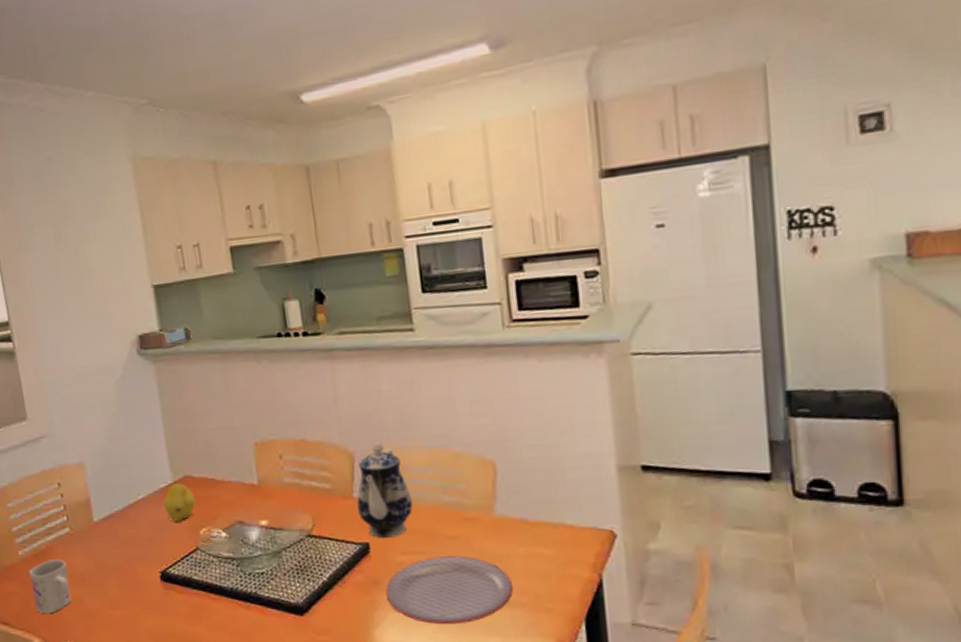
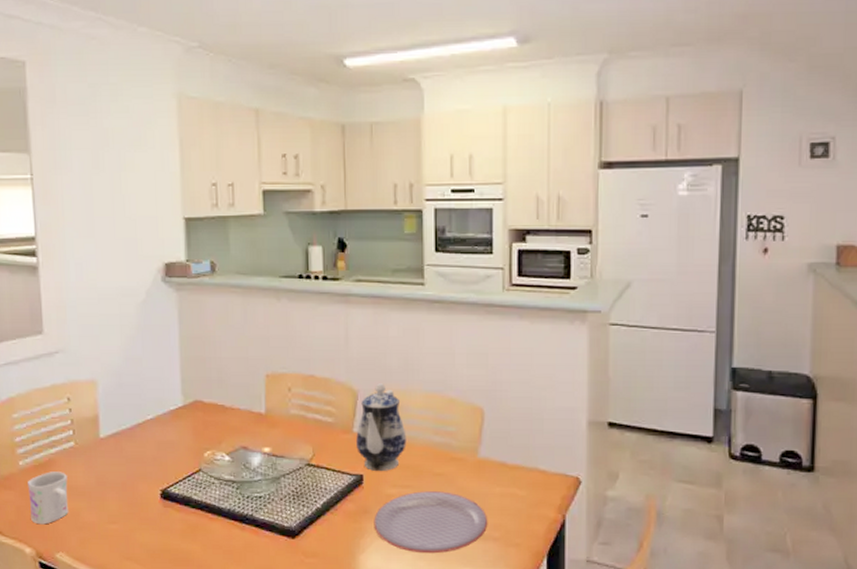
fruit: present [164,482,195,522] -> none [172,406,203,444]

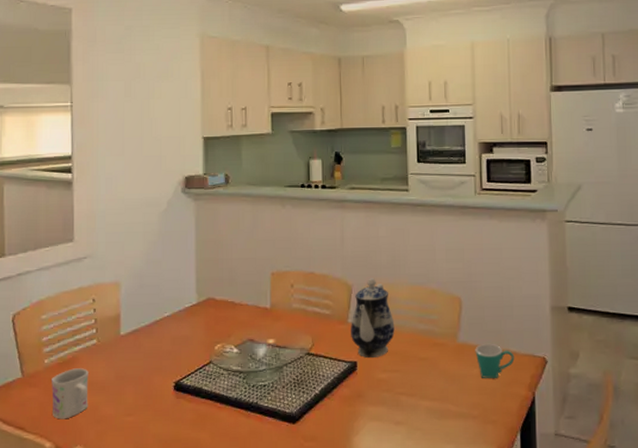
plate: present [374,491,488,554] -> none [366,374,468,433]
mug: none [498,459,543,498] -> present [475,343,515,378]

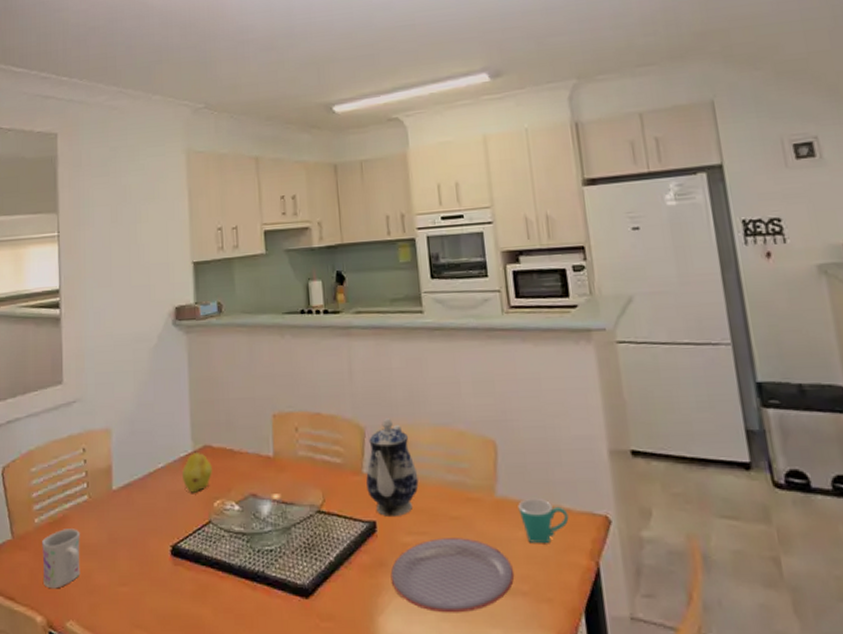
fruit: none [187,303,214,338] -> present [182,451,212,493]
plate: none [366,374,468,433] -> present [390,538,515,613]

